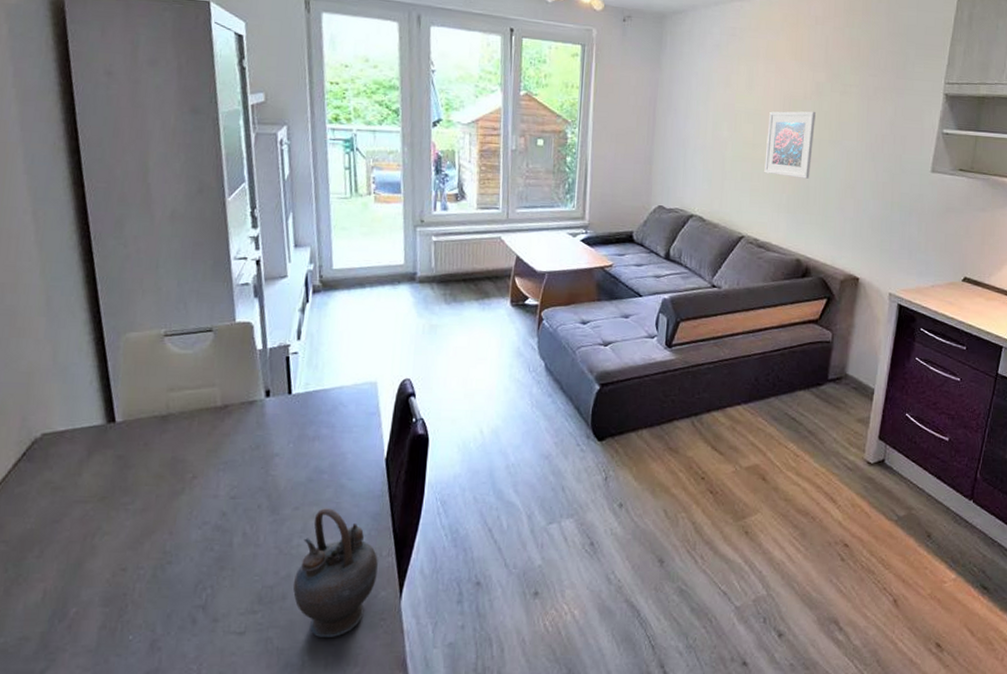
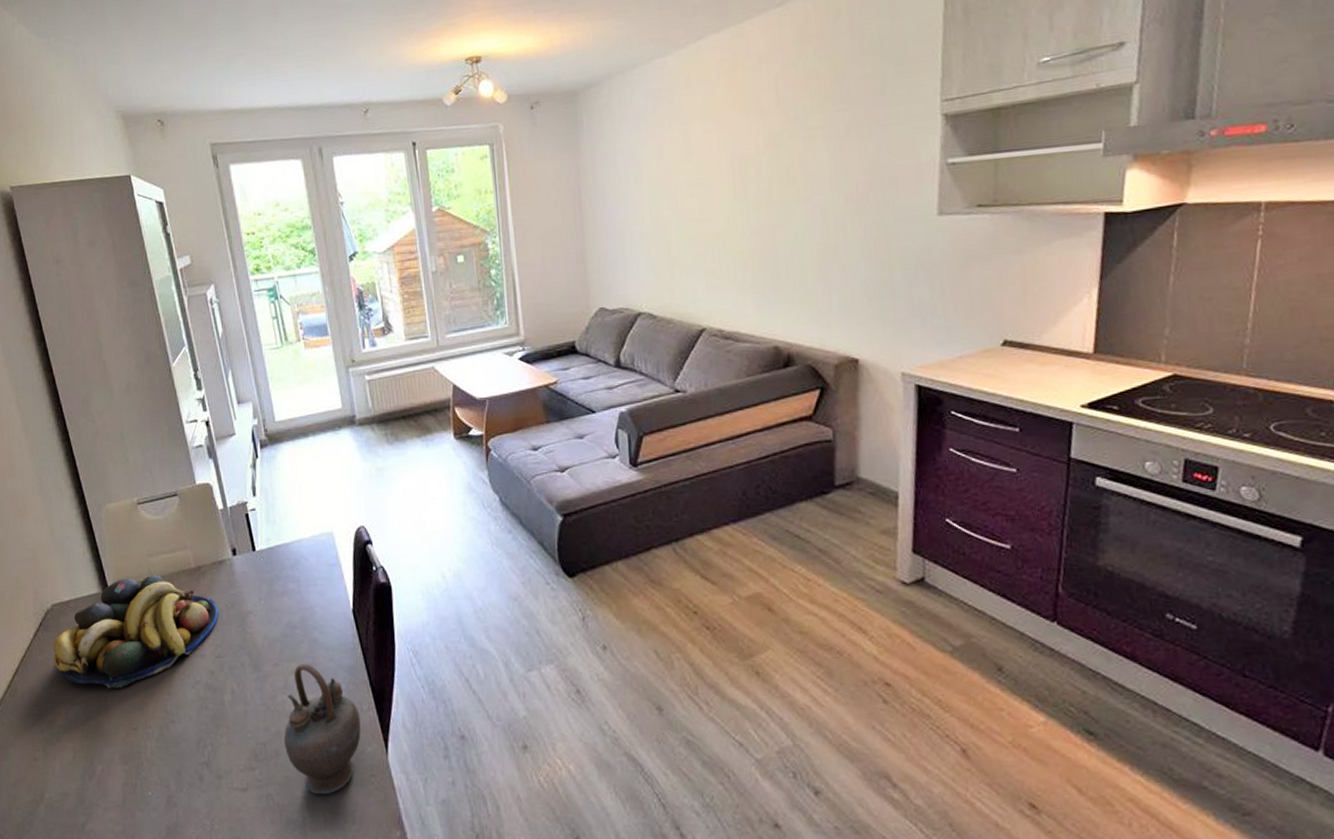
fruit bowl: none [33,410,242,526] -> present [52,574,219,688]
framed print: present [764,111,816,179] -> none [716,167,777,252]

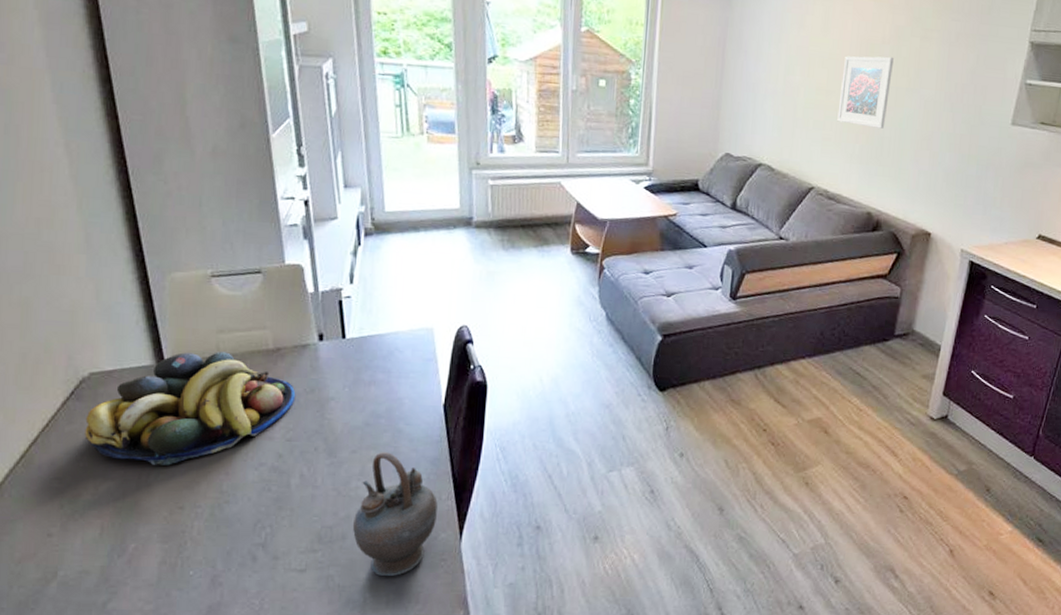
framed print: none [716,167,777,252] -> present [837,56,894,129]

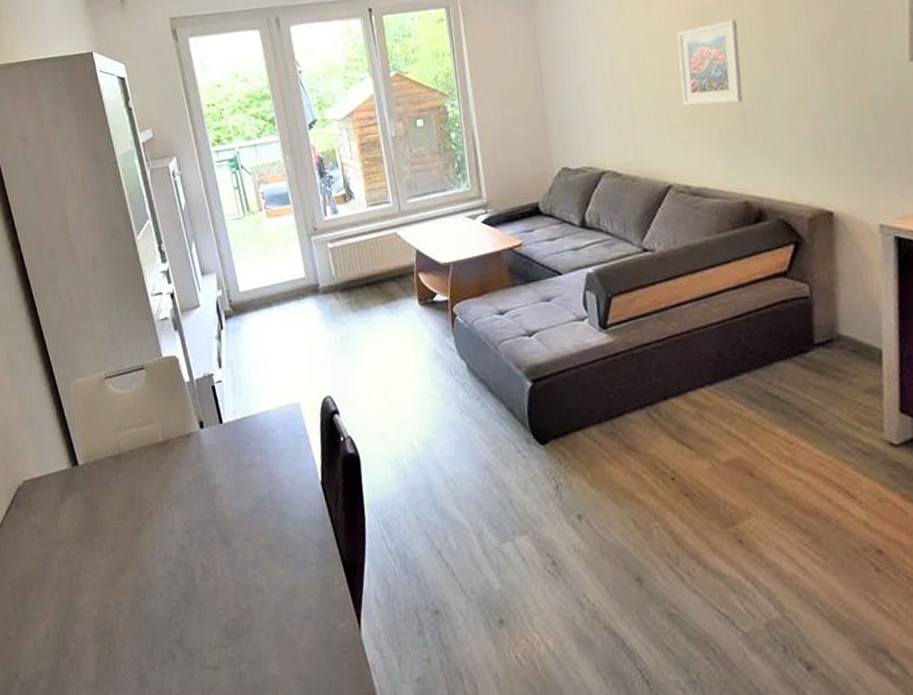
fruit bowl: present [84,351,296,466] -> none [24,449,188,565]
teapot: present [352,452,438,577] -> none [254,537,333,673]

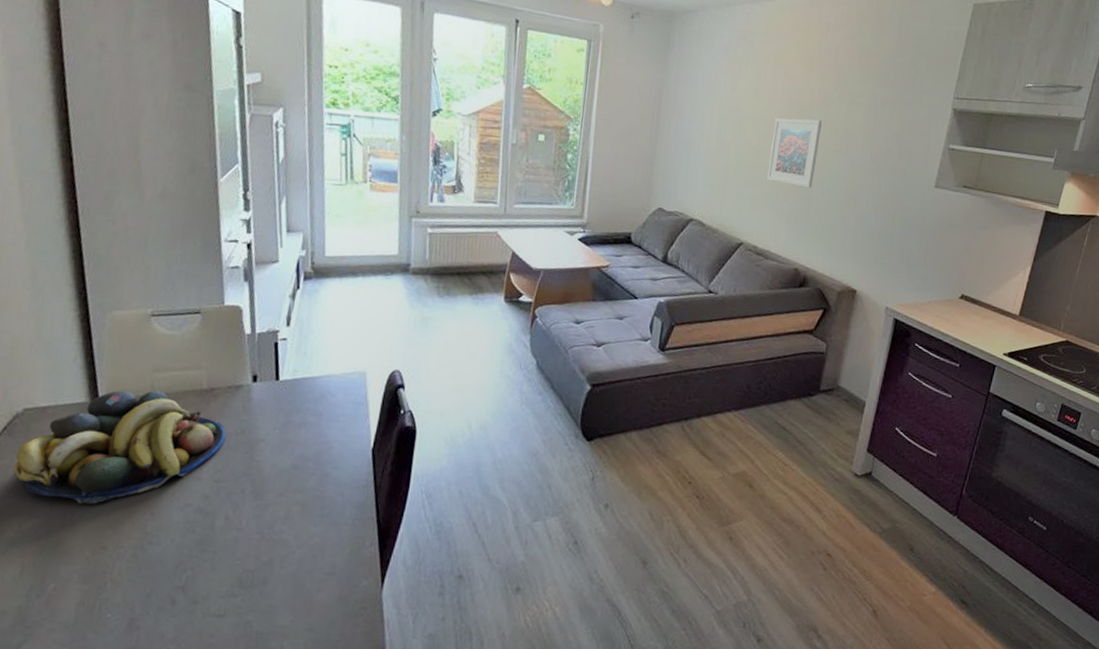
fruit bowl: none [24,449,188,565] -> present [13,390,227,504]

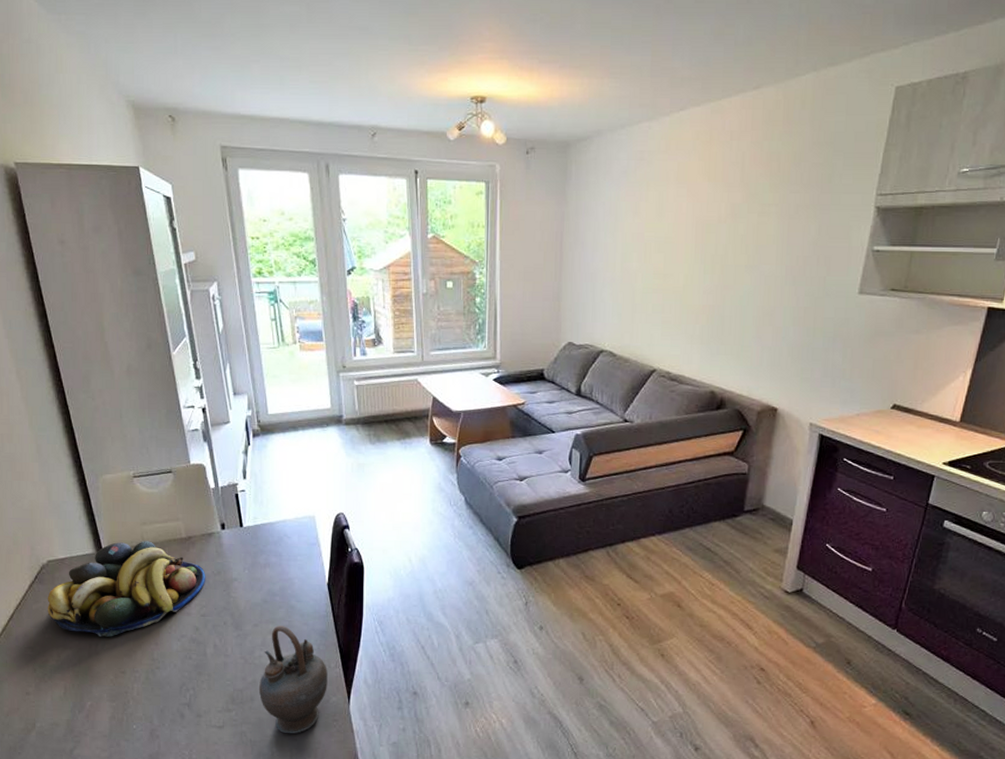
teapot: none [273,496,361,625] -> present [258,626,328,734]
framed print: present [767,118,822,188] -> none [676,235,731,308]

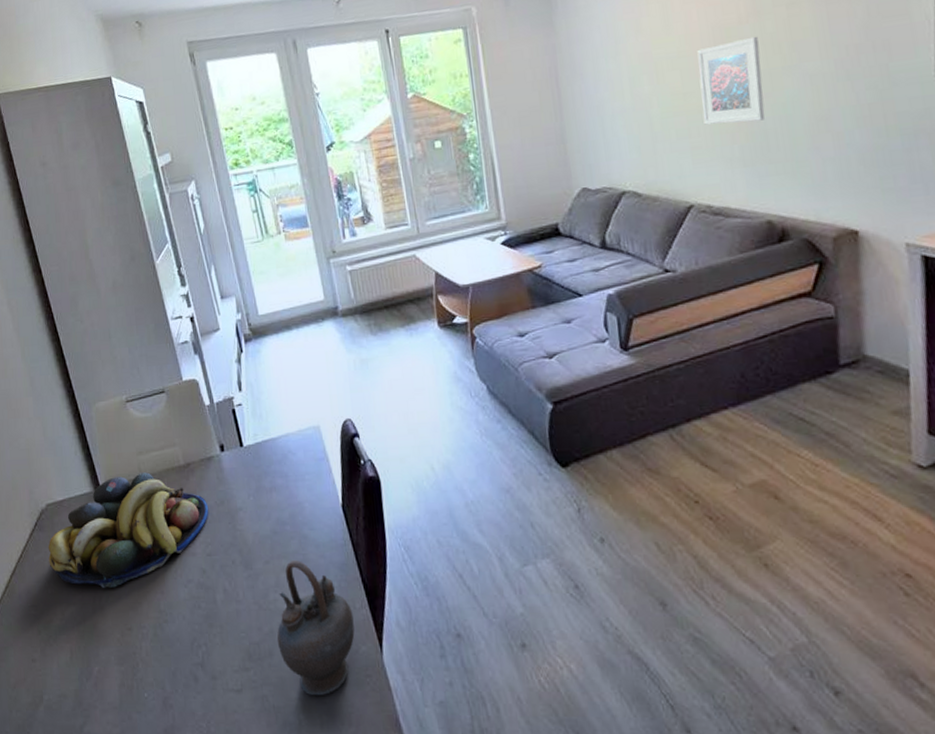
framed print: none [676,235,731,308] -> present [697,36,765,125]

